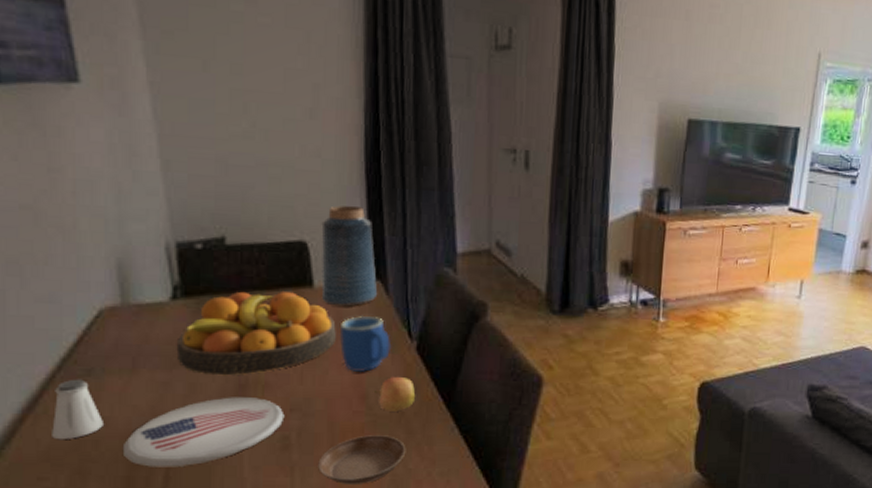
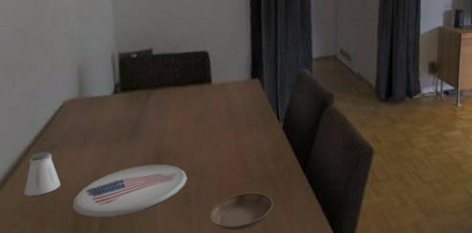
fruit bowl: present [176,291,336,376] -> none [114,87,226,149]
vase: present [321,205,378,307] -> none [217,26,257,98]
mug: present [339,315,392,373] -> none [228,103,265,146]
apple: present [375,377,416,412] -> none [252,149,282,175]

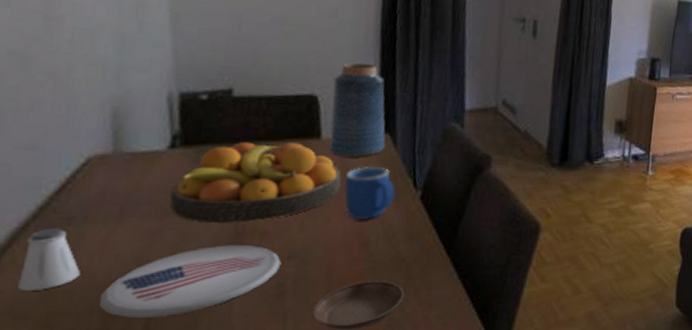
fruit bowl: none [114,87,226,149] -> present [170,141,341,224]
vase: none [217,26,257,98] -> present [329,63,386,158]
mug: none [228,103,265,146] -> present [344,166,396,221]

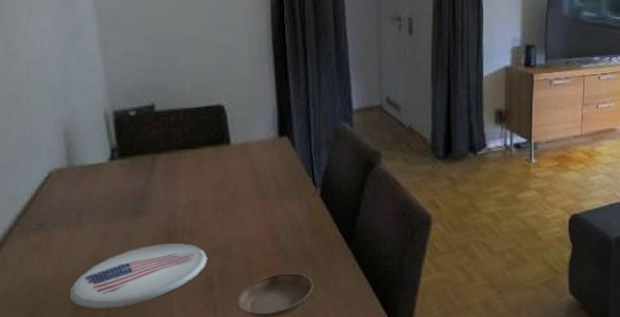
saltshaker: present [18,228,80,292] -> none [9,233,53,287]
fruit bowl: present [170,141,341,224] -> none [114,150,250,225]
vase: present [329,63,386,158] -> none [236,73,286,160]
mug: present [344,166,396,221] -> none [253,167,299,218]

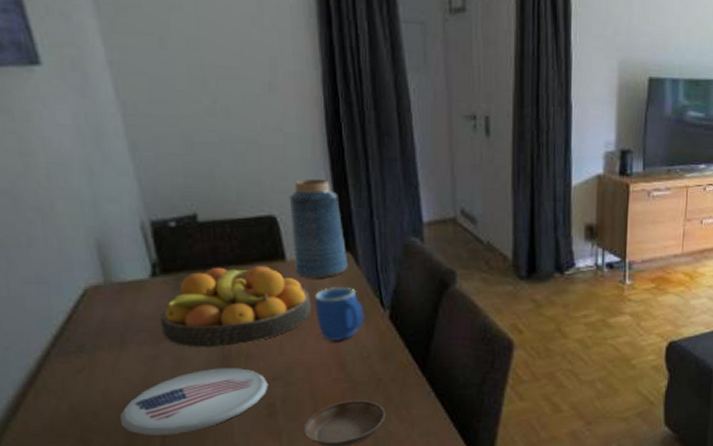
fruit bowl: none [114,150,250,225] -> present [160,266,311,348]
vase: none [236,73,286,160] -> present [288,179,349,279]
mug: none [253,167,299,218] -> present [314,286,366,342]

